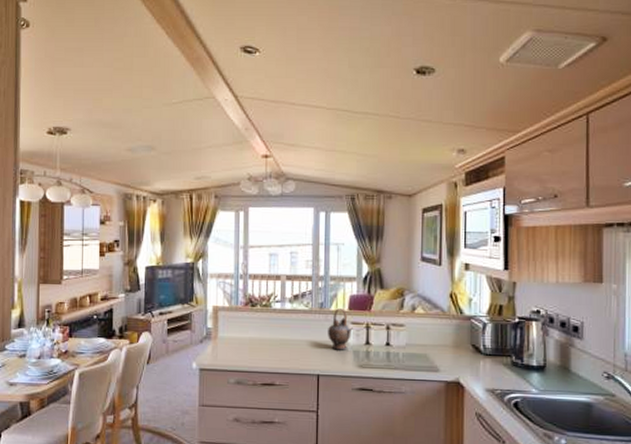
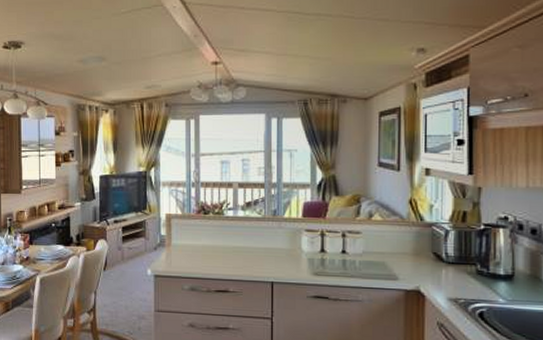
teapot: present [328,308,353,350] -> none [281,216,307,258]

